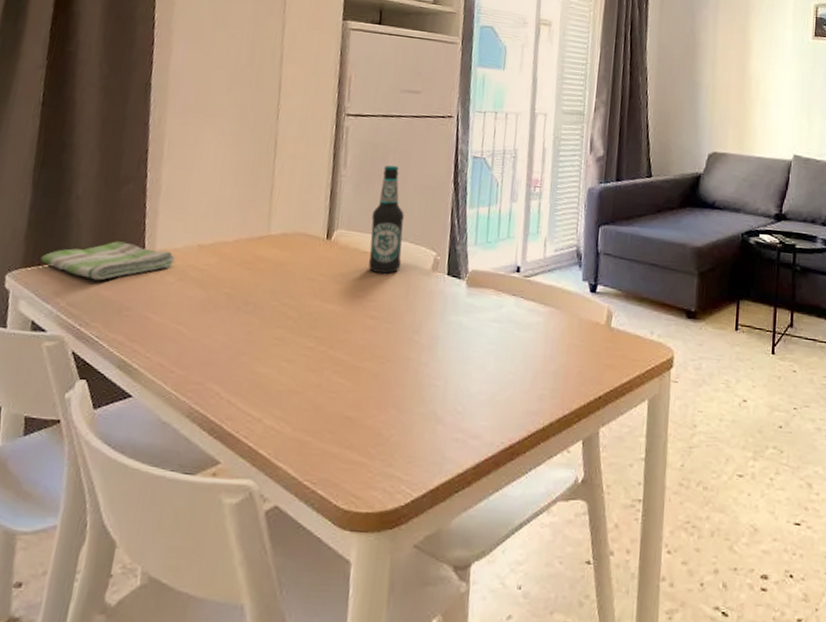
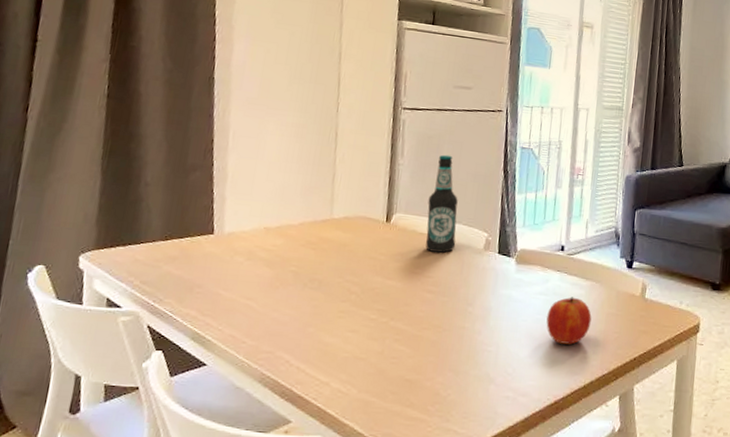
dish towel: present [40,241,176,281] -> none [113,224,244,261]
fruit: none [500,324,551,380] -> present [546,297,592,345]

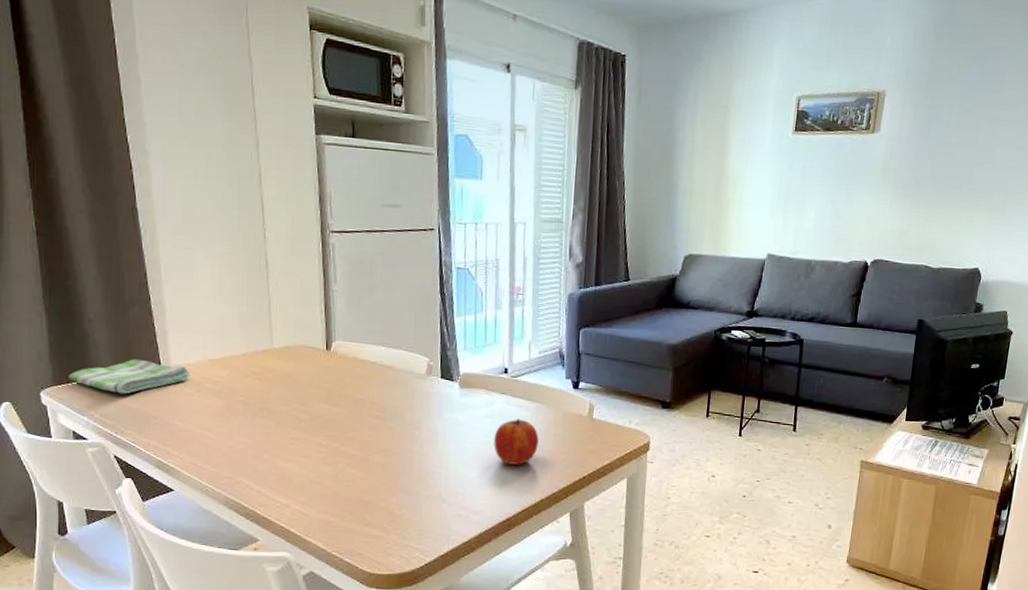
dish towel: none [113,224,244,261] -> present [68,359,190,394]
bottle: present [425,154,458,253] -> none [366,278,398,379]

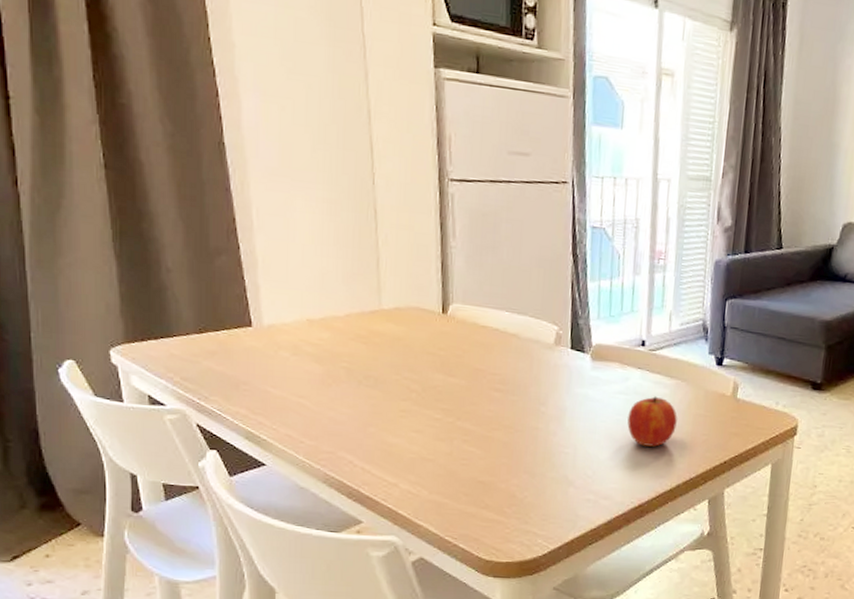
dish towel: present [68,359,190,394] -> none [143,316,286,356]

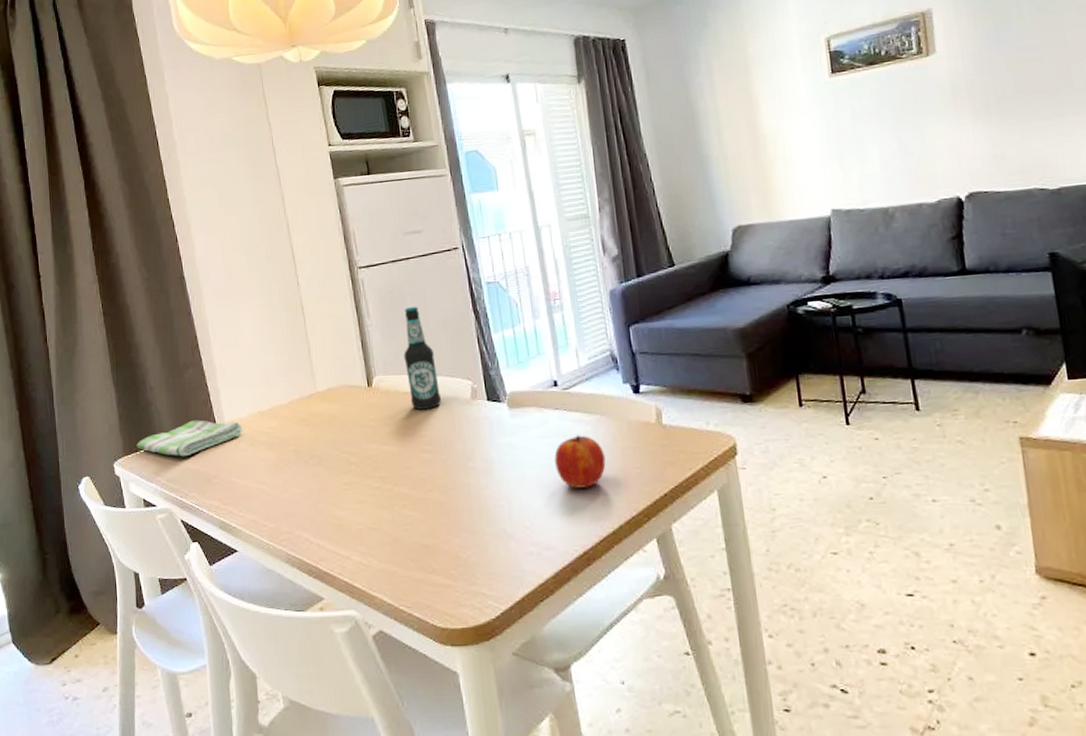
dish towel: none [143,316,286,356] -> present [136,420,243,457]
bottle: none [488,235,523,348] -> present [404,306,442,410]

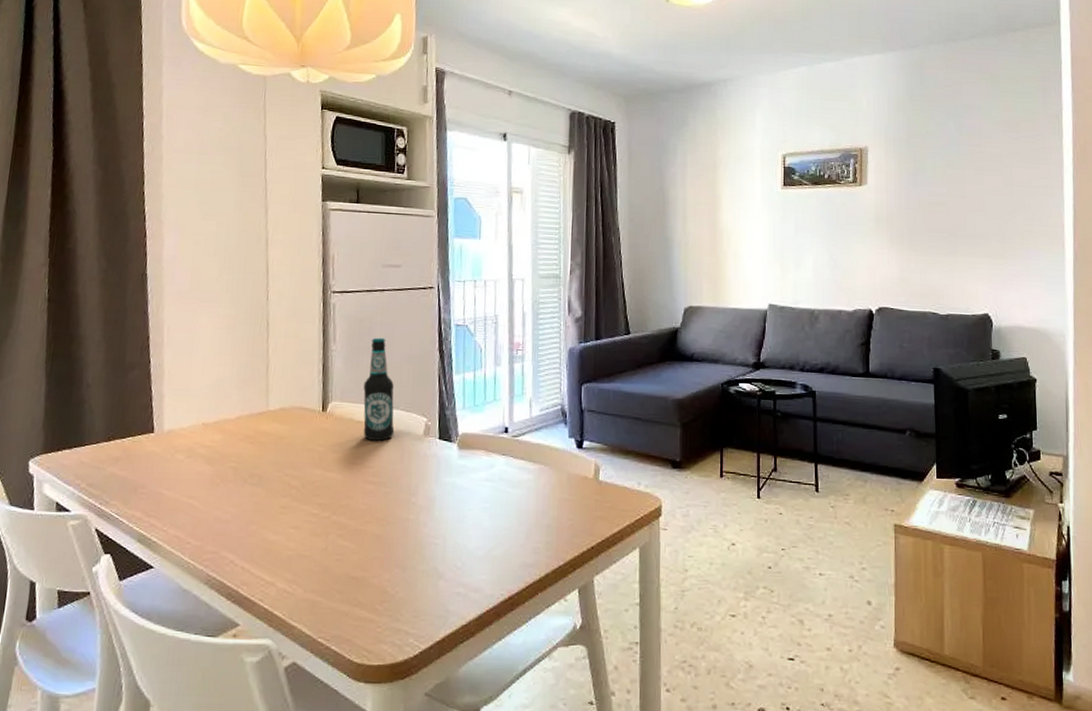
dish towel: present [136,420,243,457] -> none [59,424,183,462]
fruit: present [554,435,606,488] -> none [494,482,542,534]

